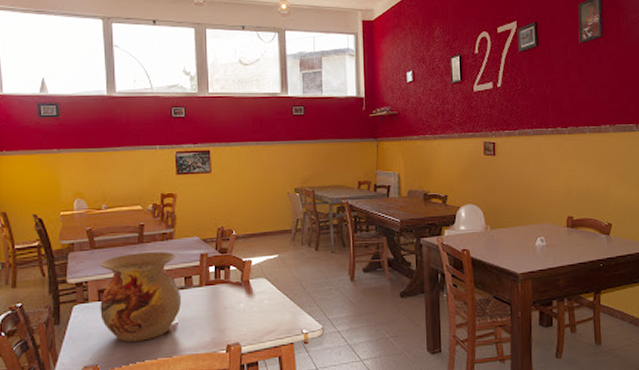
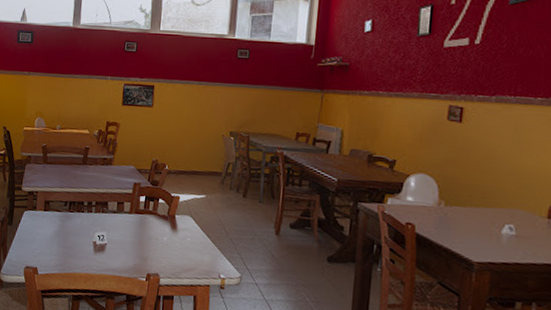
vase: present [100,251,181,342] -> none [44,172,112,254]

